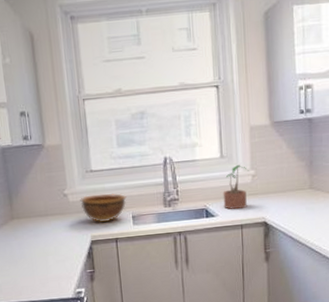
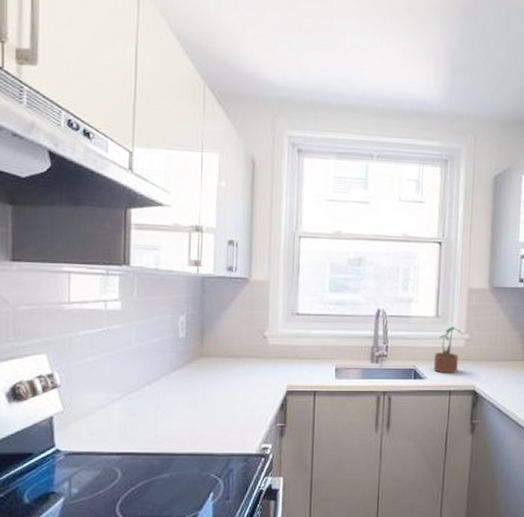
bowl: present [80,193,127,222] -> none [280,340,332,371]

